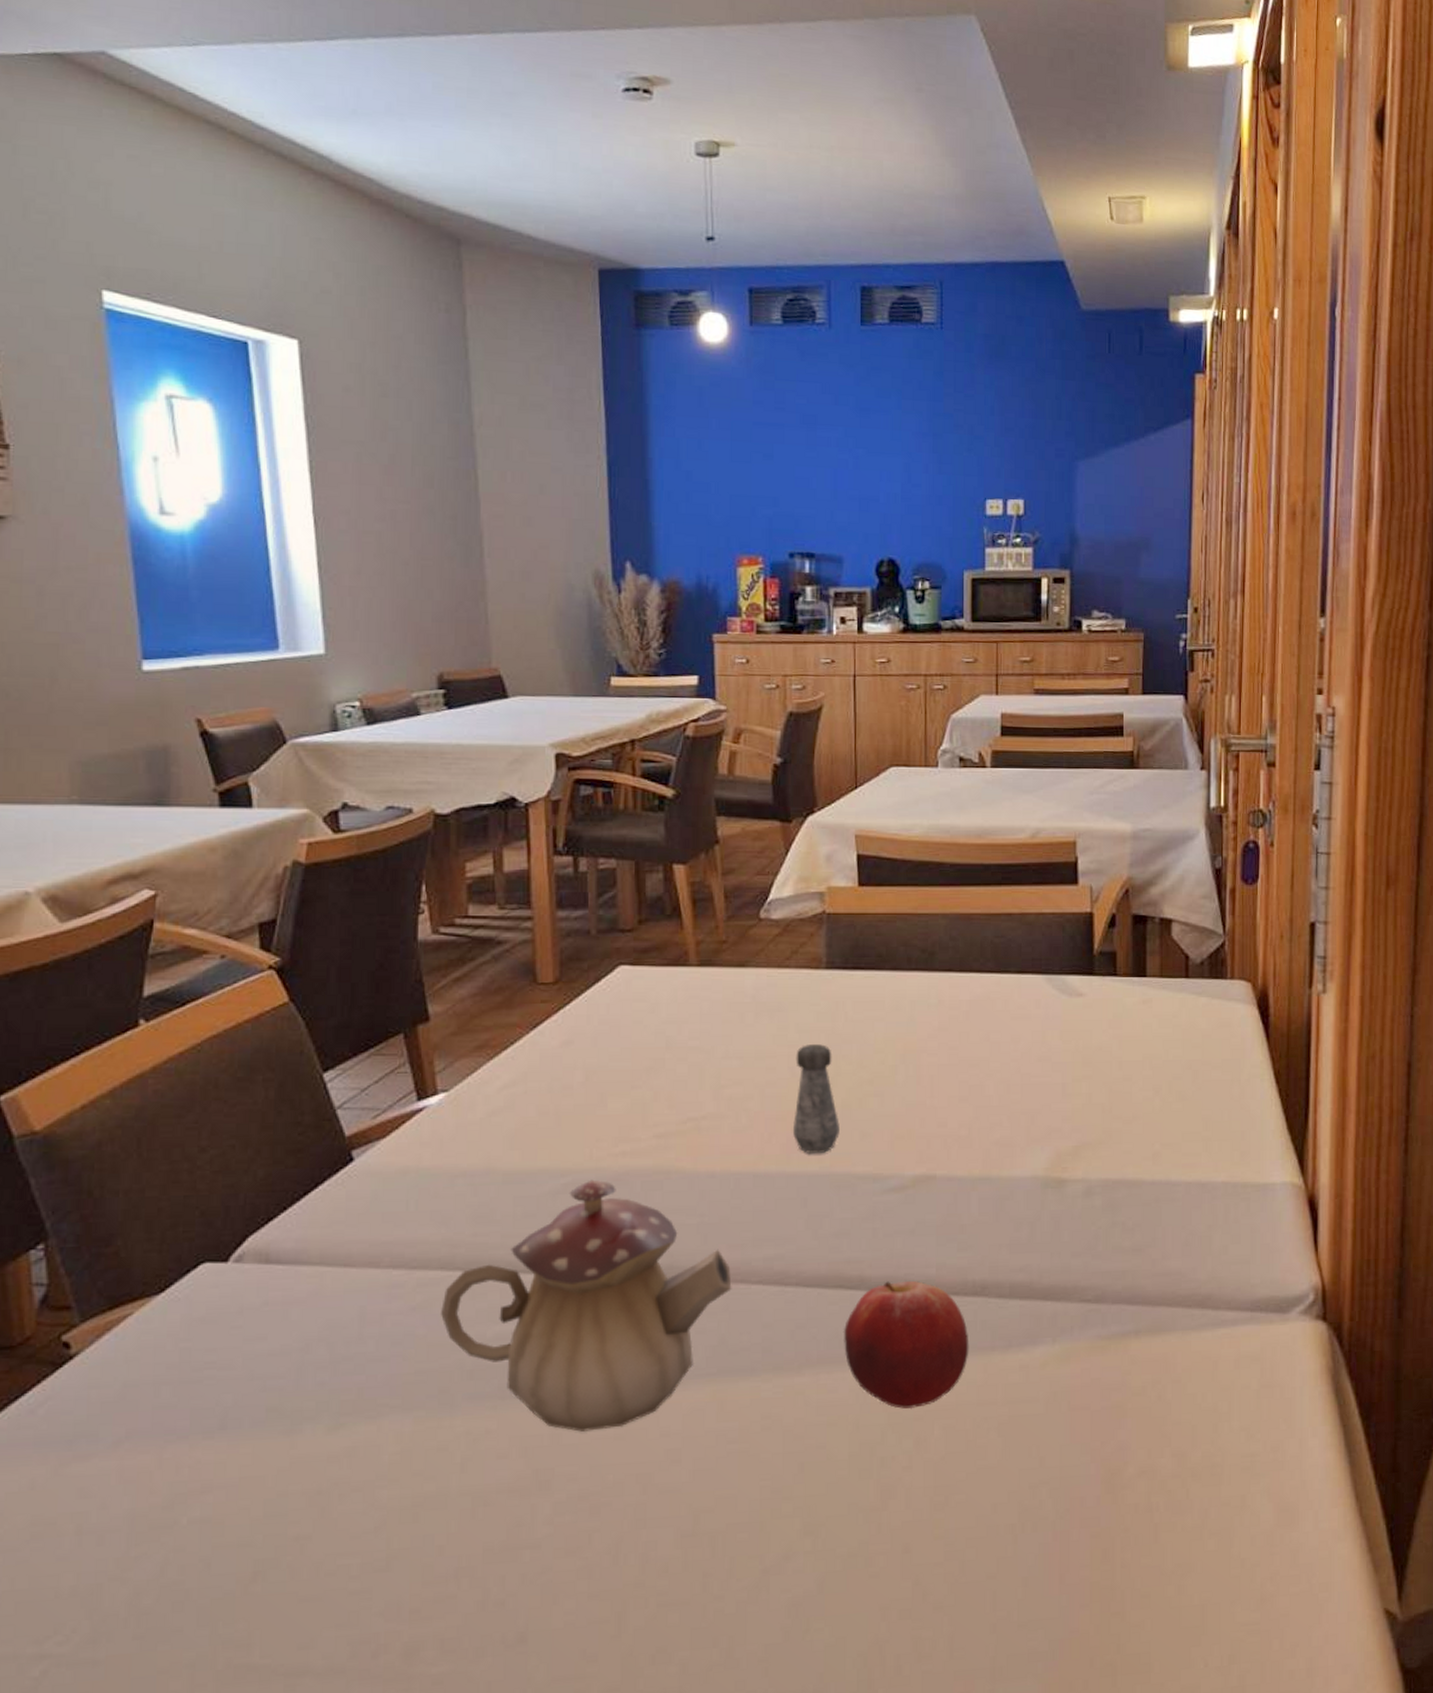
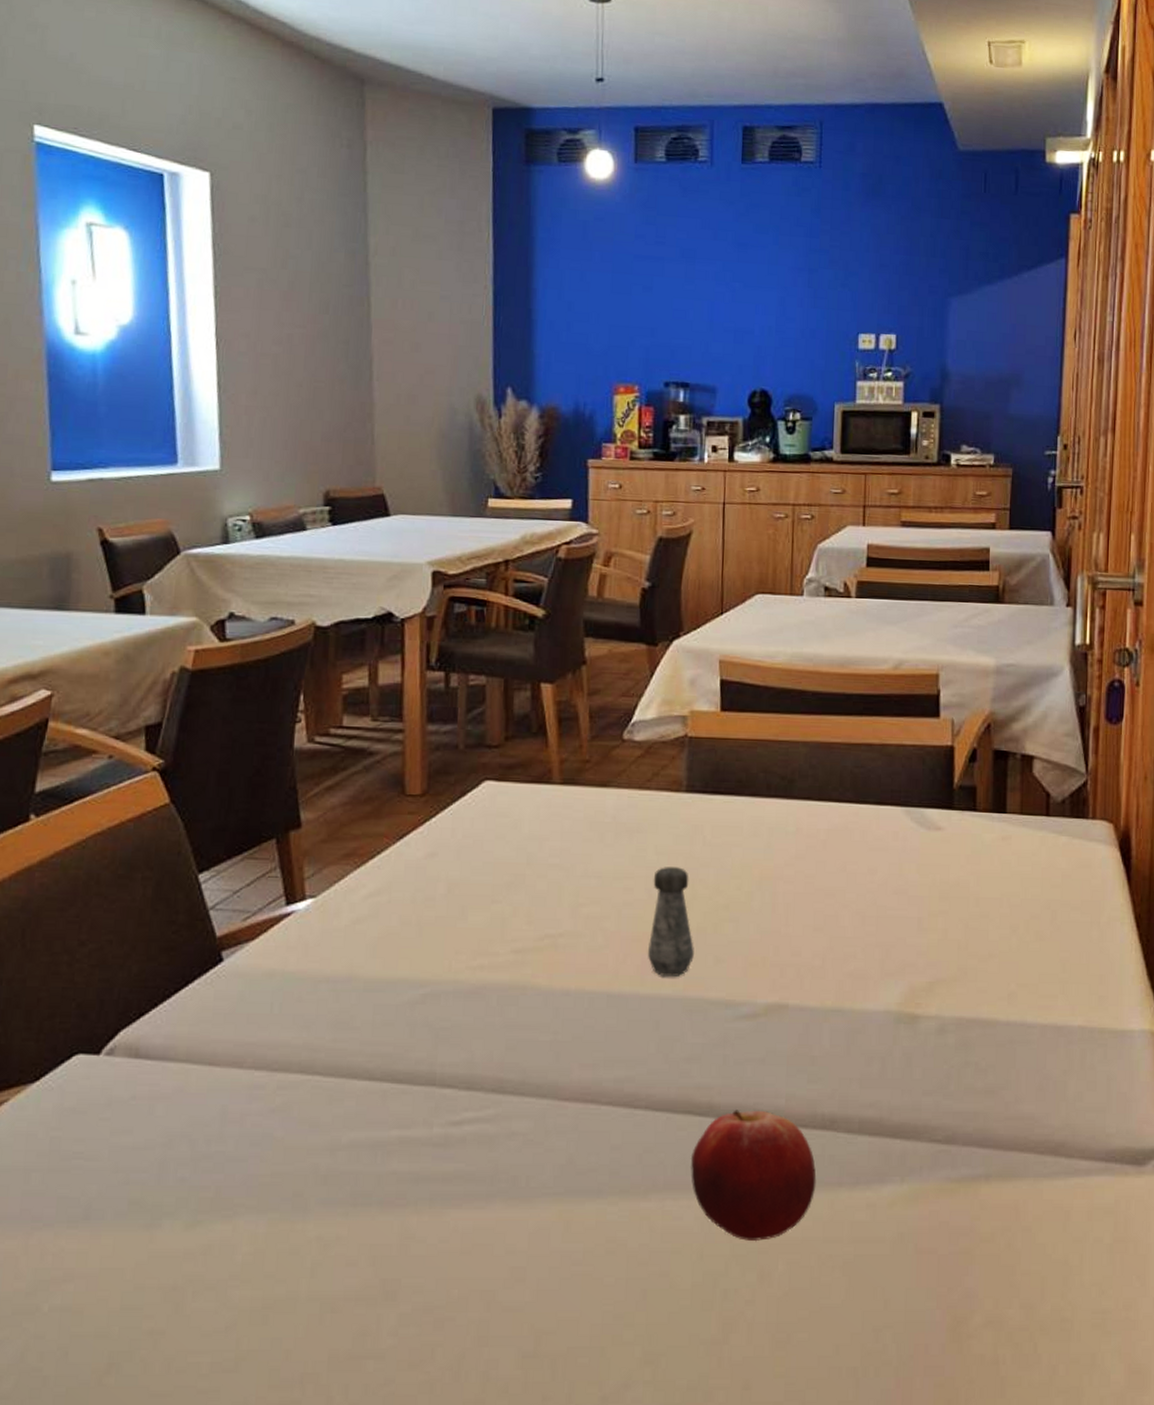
teapot: present [441,1179,732,1432] -> none [299,991,583,1244]

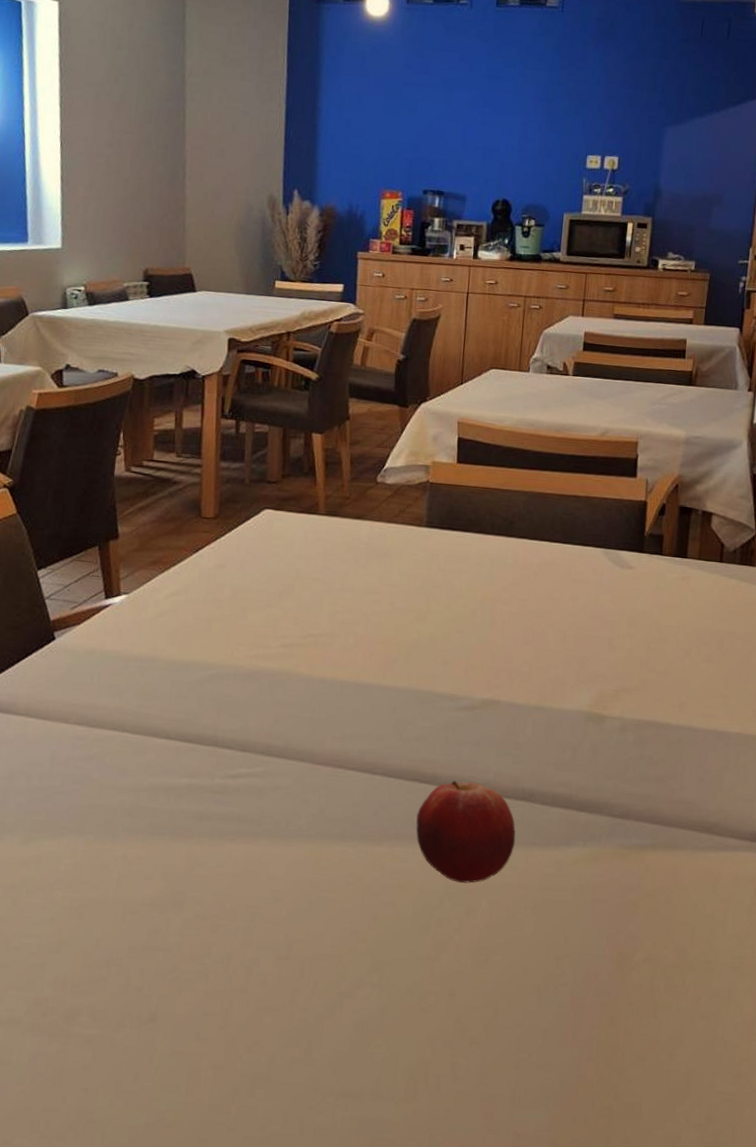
salt shaker: present [647,867,694,976] -> none [389,585,427,673]

